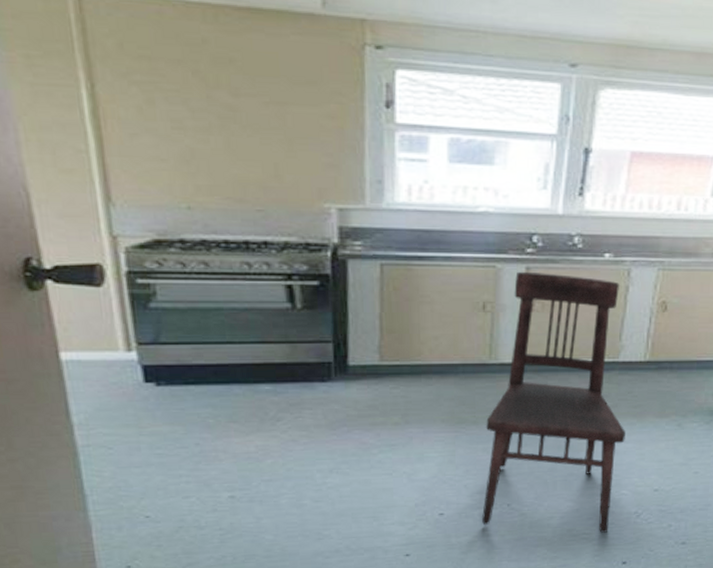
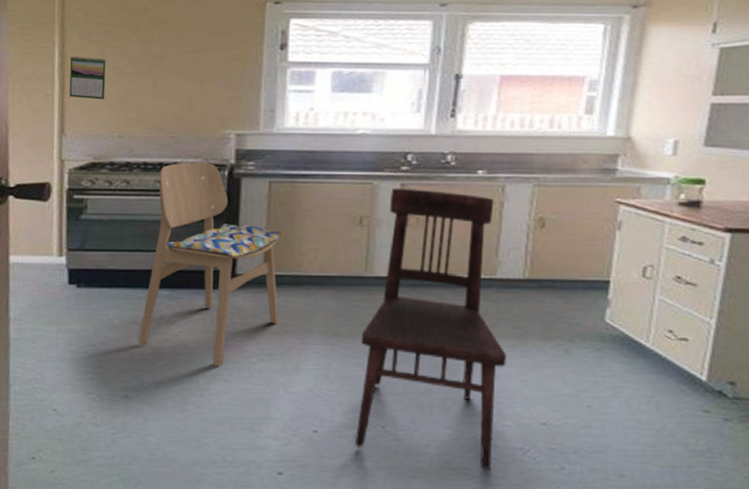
calendar: none [106,99,162,160] -> present [69,55,106,100]
dining chair: none [240,240,401,461] -> present [139,162,284,367]

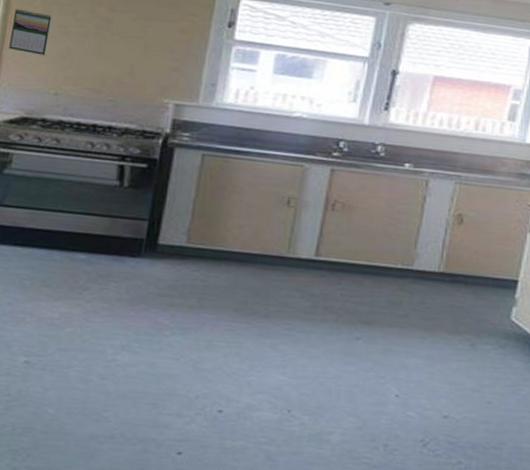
dining chair: present [139,162,284,367] -> none [48,126,212,338]
dining chair: present [356,188,506,469] -> none [260,172,417,460]

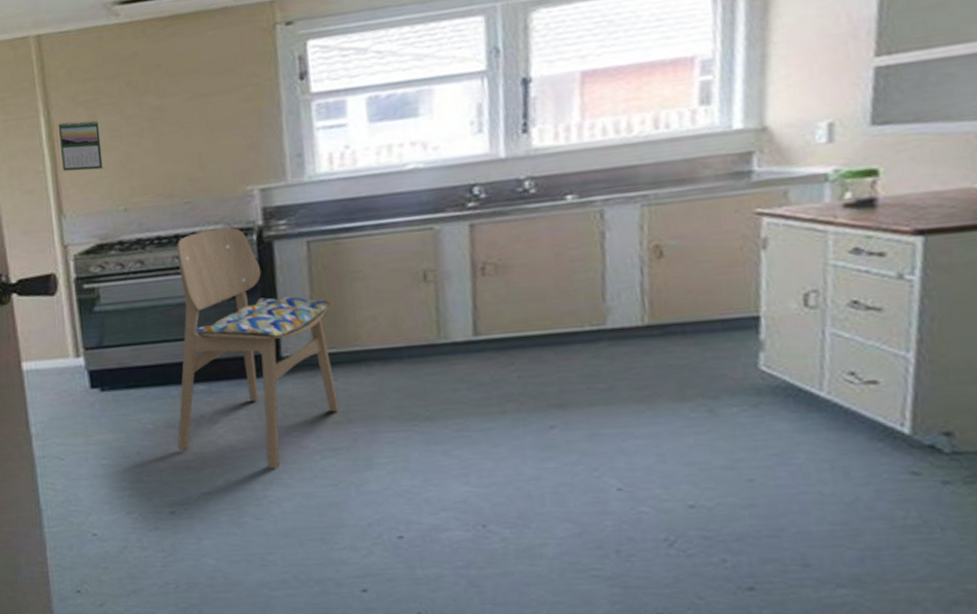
dining chair: none [48,126,212,338] -> present [177,227,339,470]

